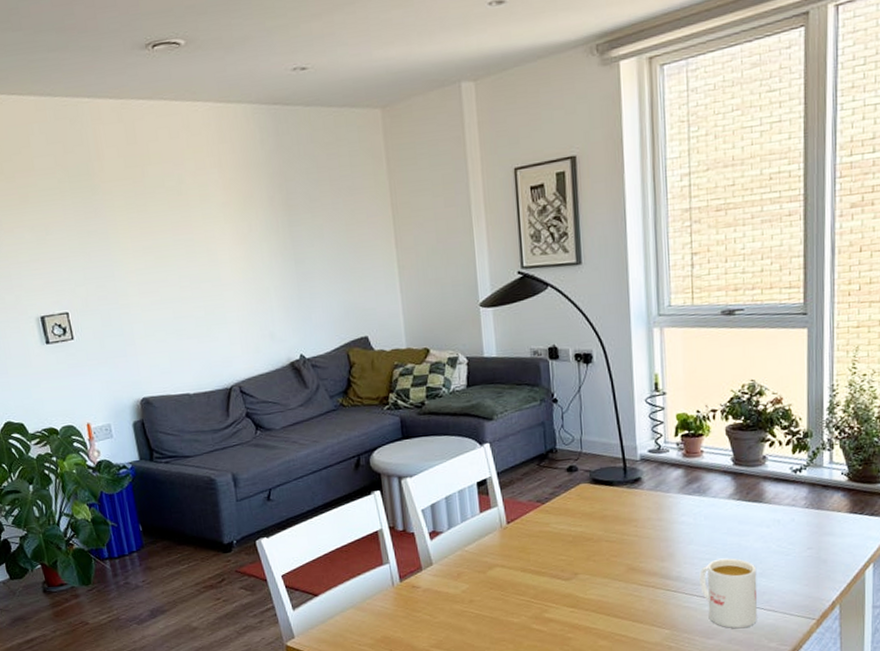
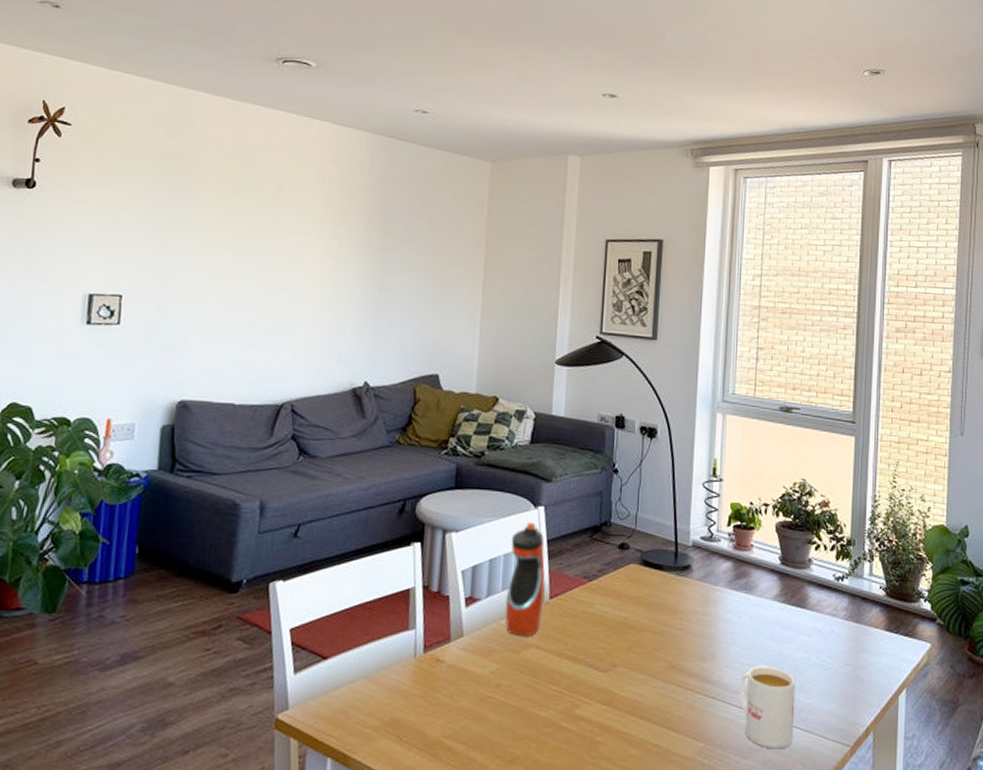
water bottle: none [462,459,503,559] -> present [505,522,545,637]

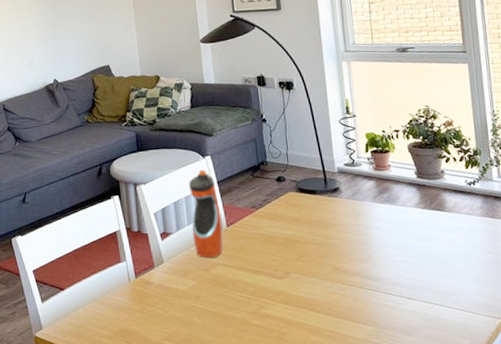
mug: present [739,665,796,749] -> none [395,261,449,327]

